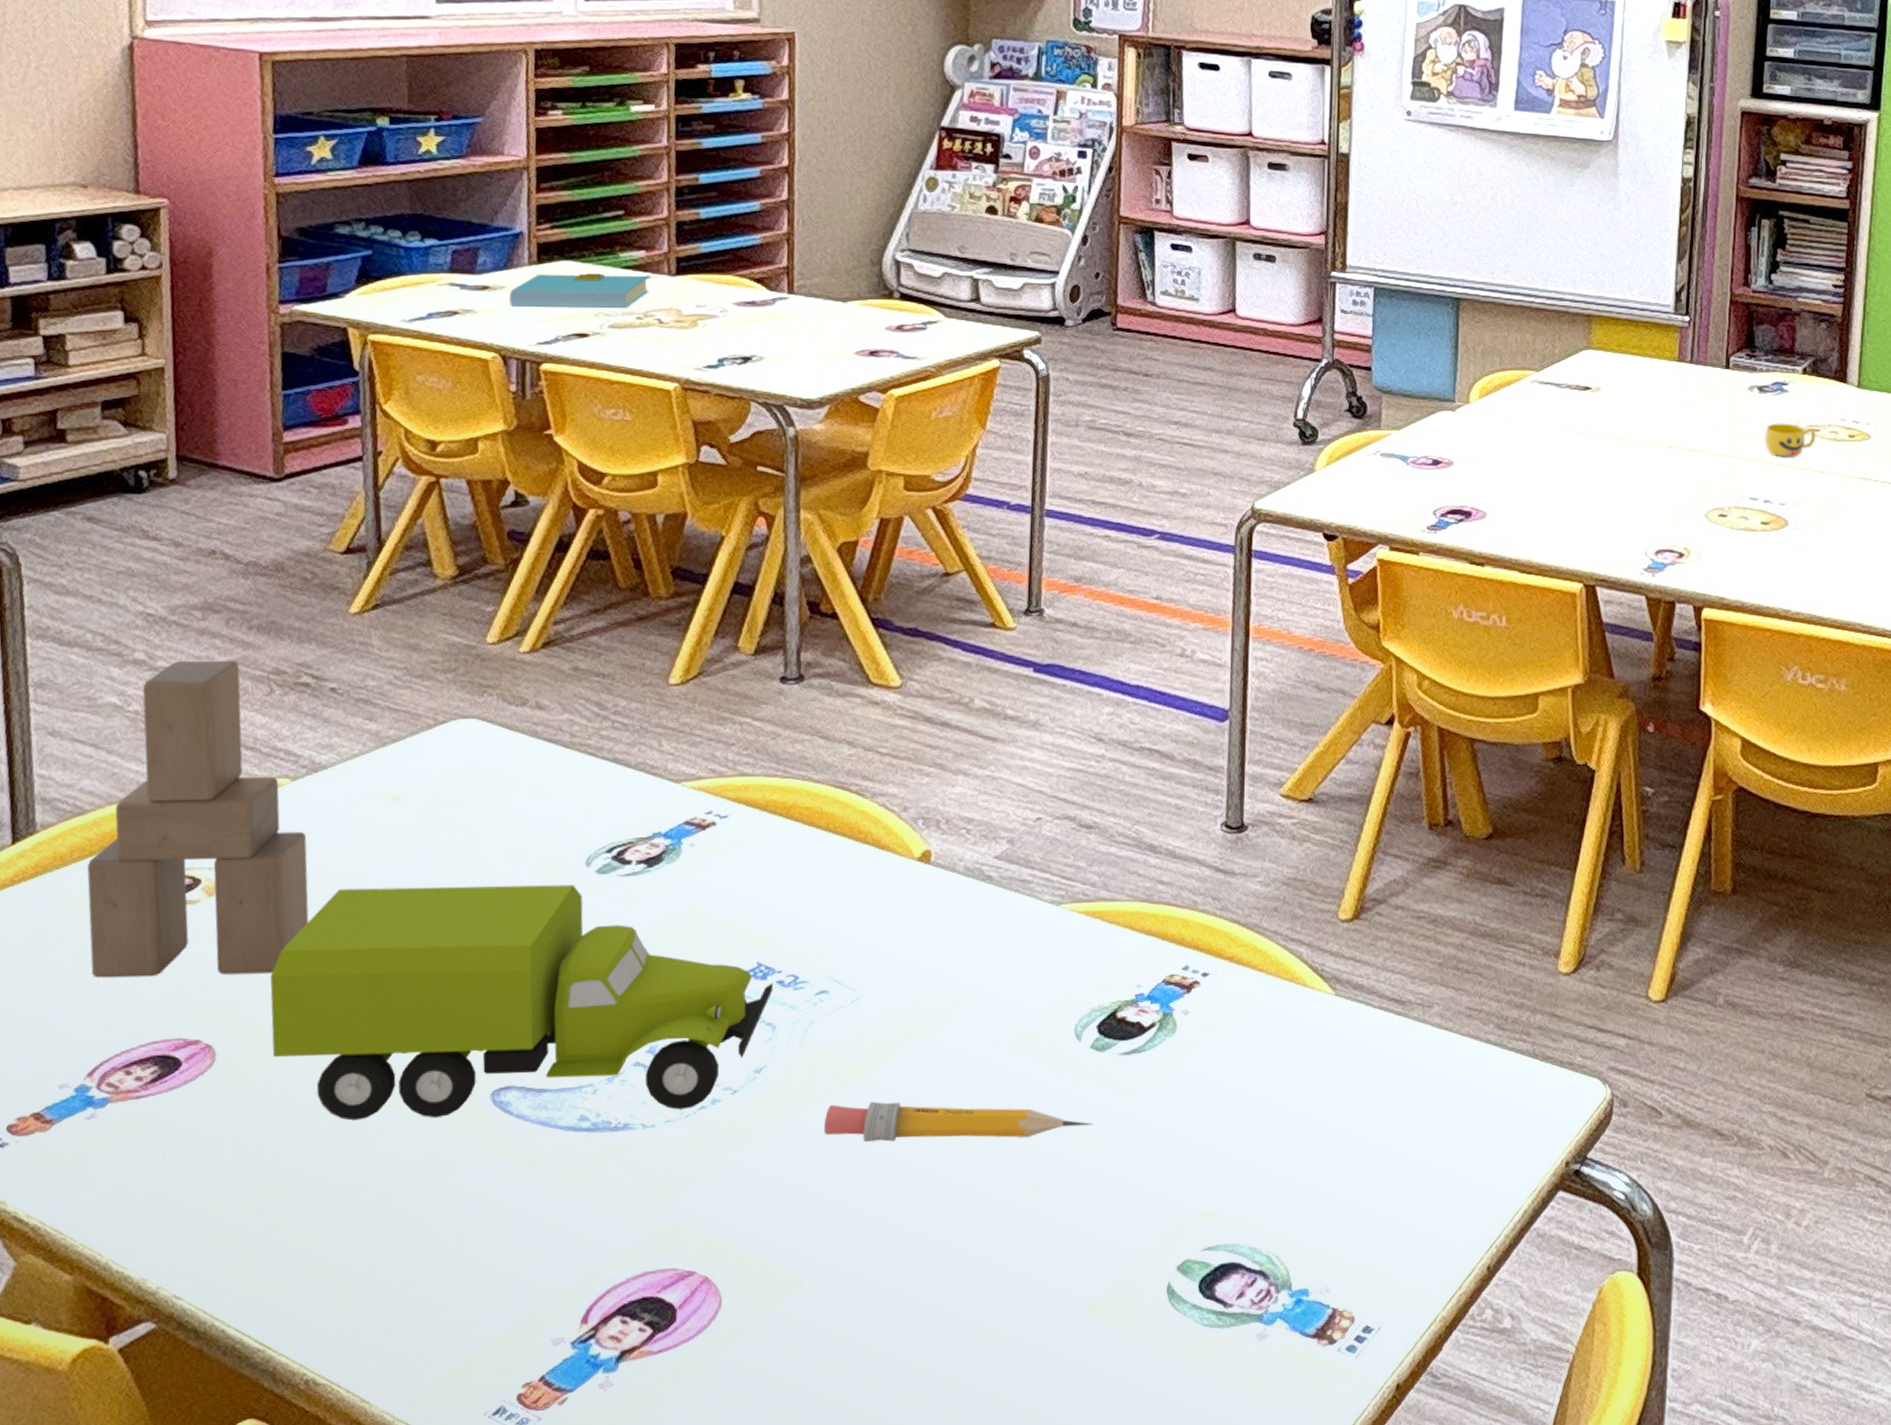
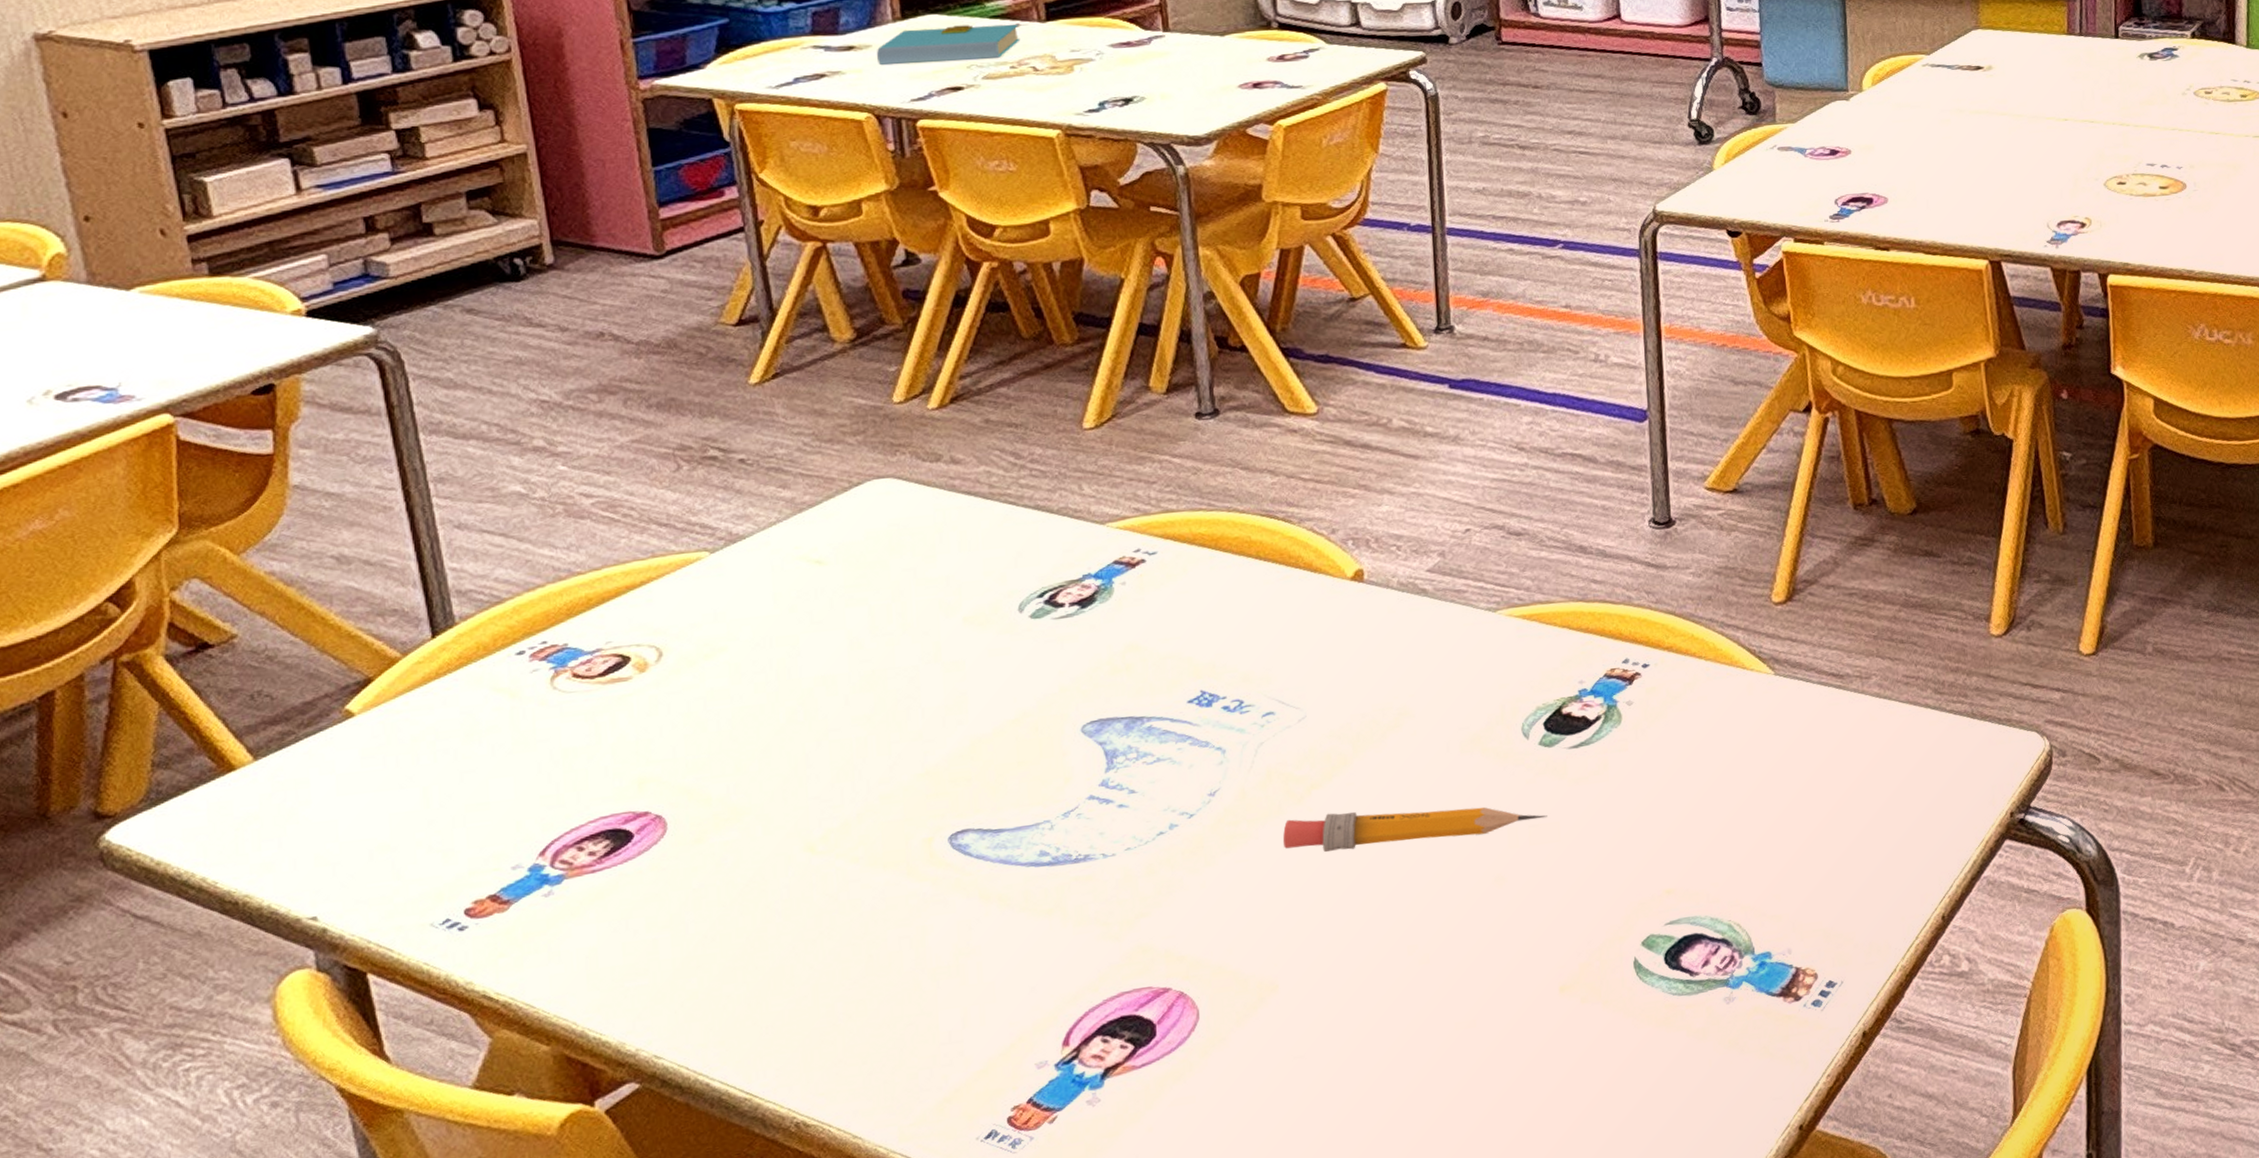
building blocks: present [87,660,309,979] -> none [513,440,745,761]
toy truck: present [270,884,774,1121] -> none [713,631,1220,875]
cup: present [1765,423,1816,456] -> none [2158,88,2209,121]

